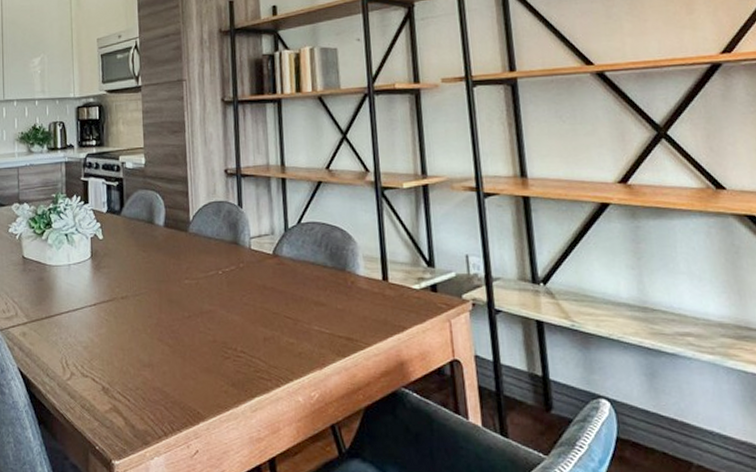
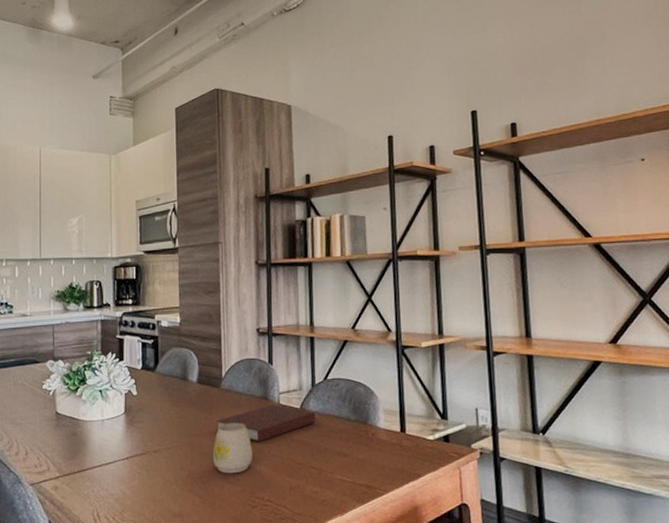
mug: none [181,268,224,323] -> present [212,422,253,474]
notebook: none [185,250,290,290] -> present [216,404,316,442]

